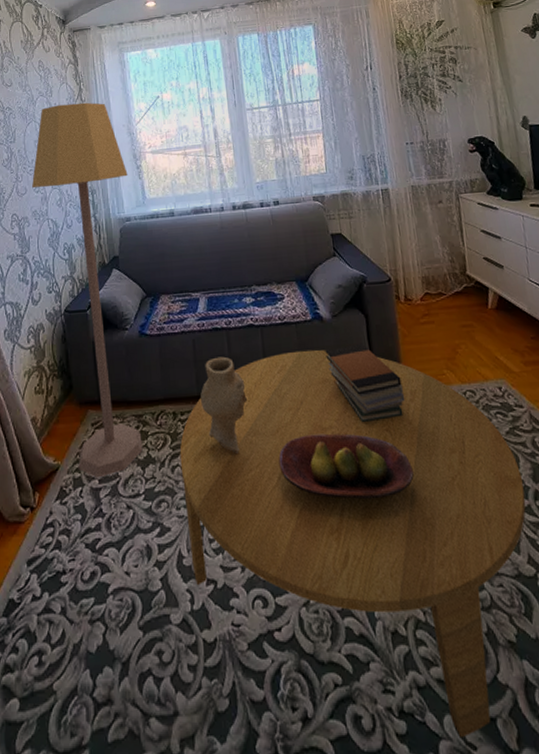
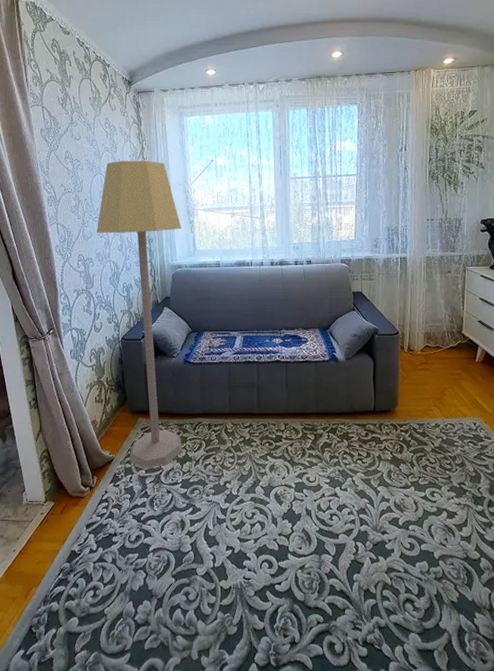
coffee table: present [179,349,526,739] -> none [212,384,481,662]
decorative vase: present [201,356,247,455] -> none [232,384,269,459]
fruit bowl: present [278,433,414,500] -> none [291,448,396,498]
book stack: present [325,343,405,423] -> none [337,381,398,442]

